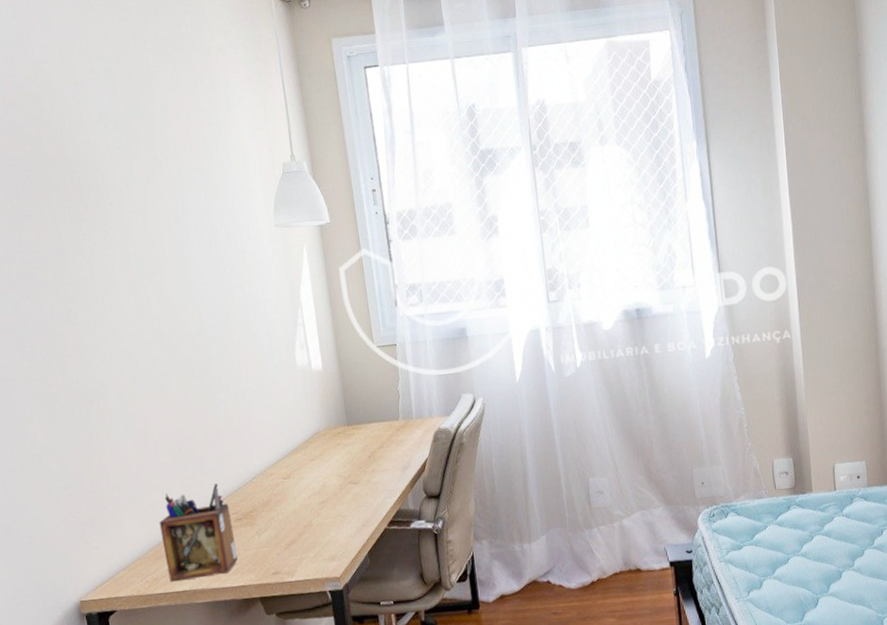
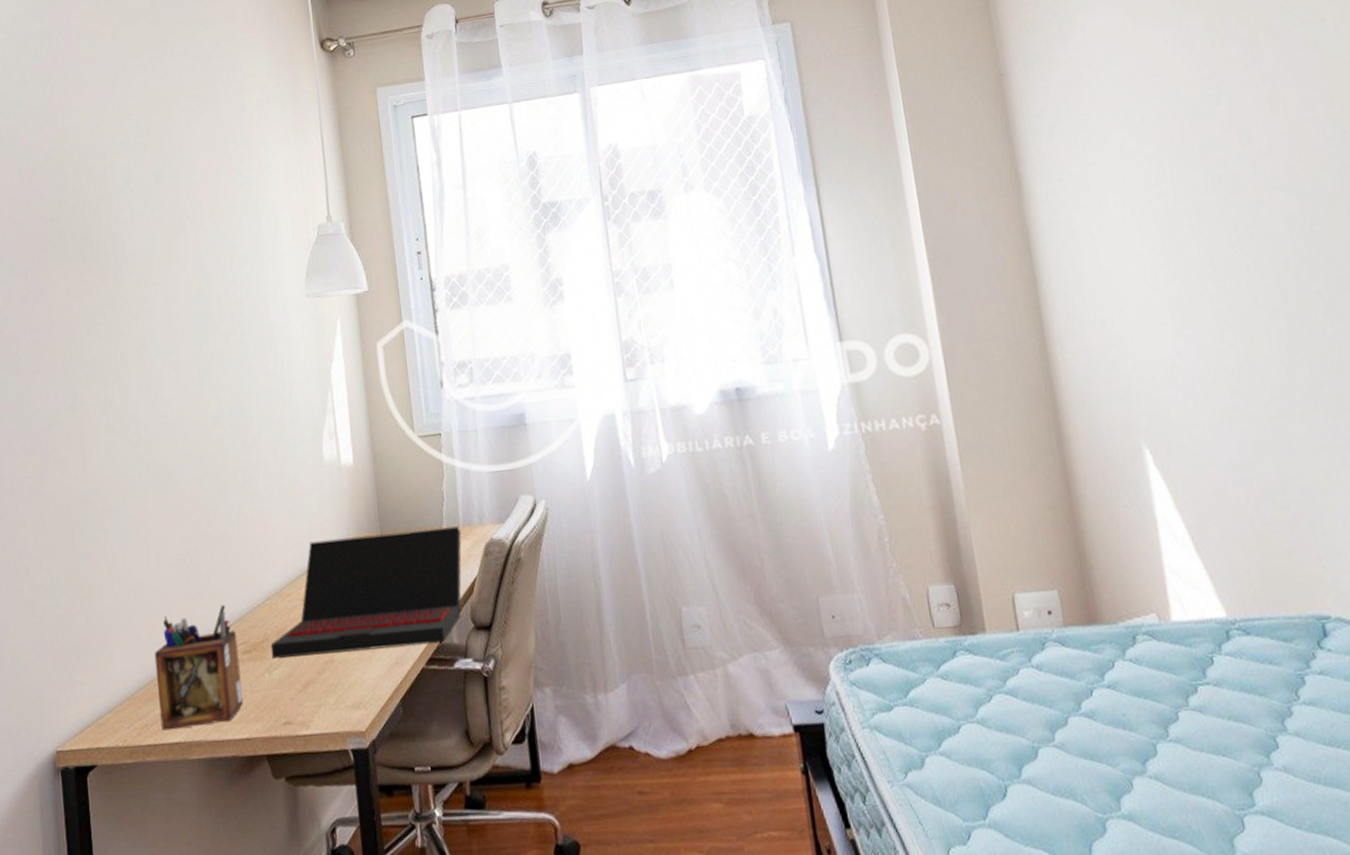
laptop: none [258,419,416,524] -> present [270,526,462,659]

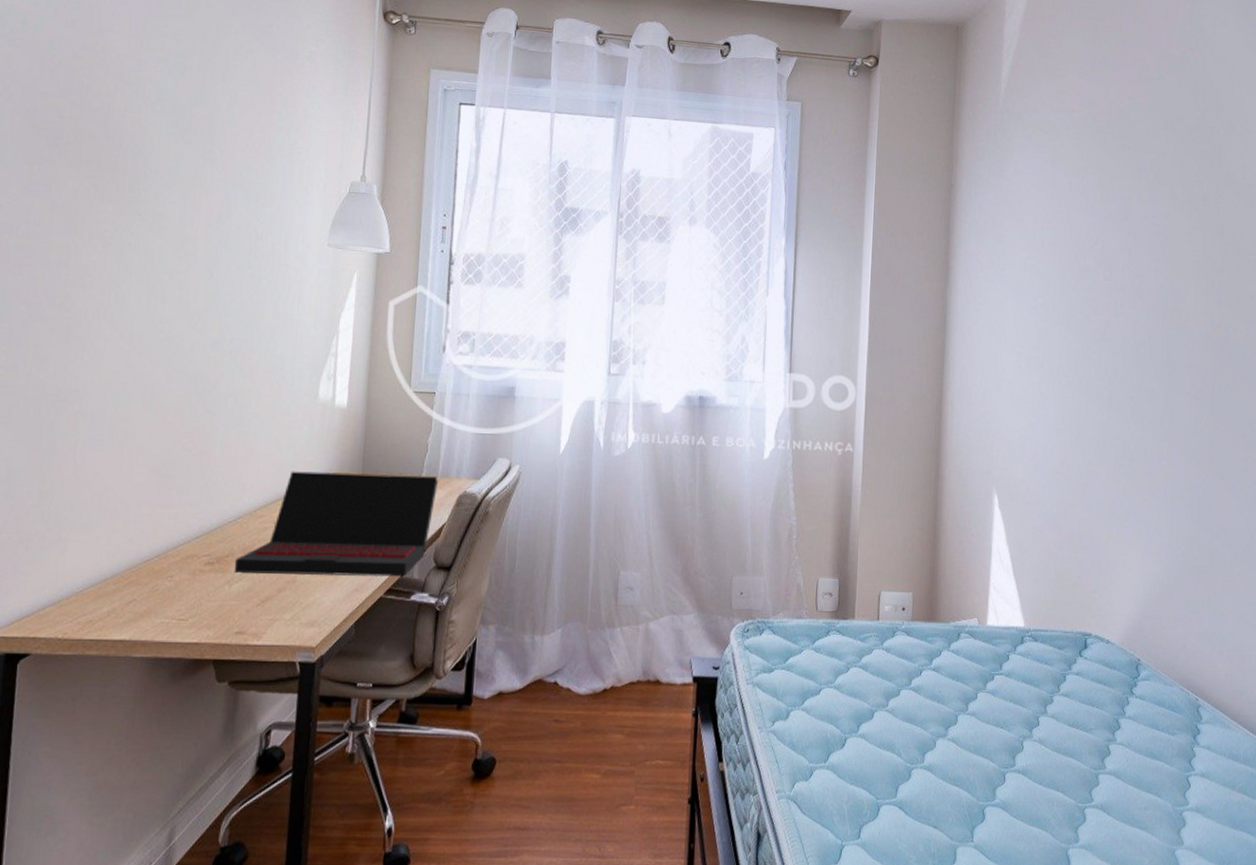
desk organizer: present [154,605,243,731] -> none [107,518,202,628]

